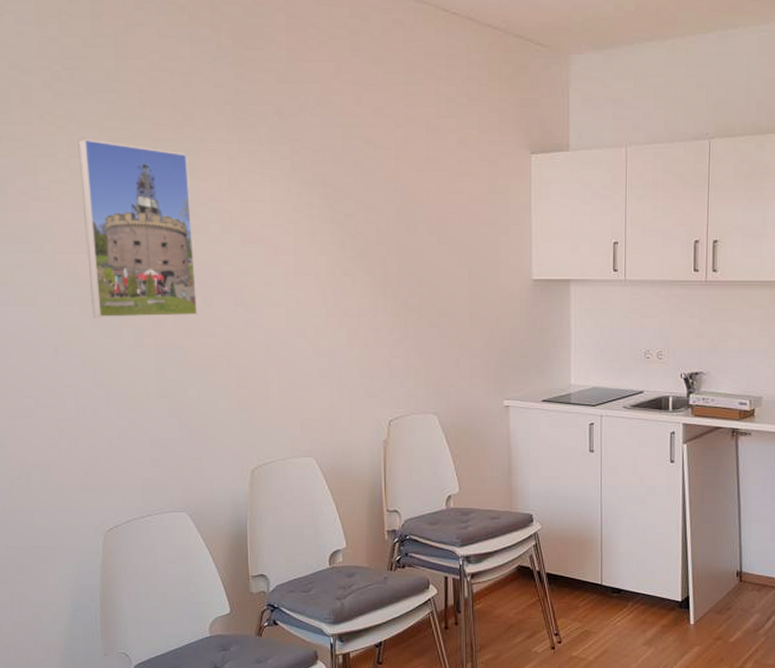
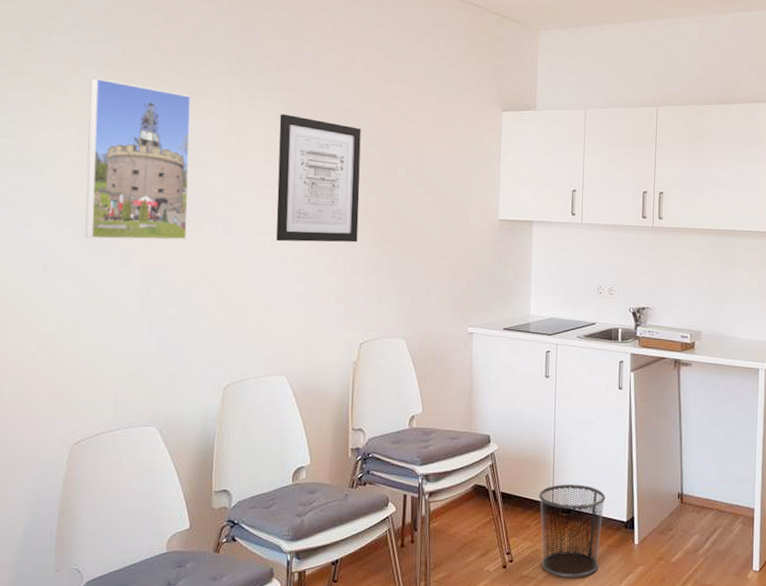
wall art: none [284,169,379,314] -> present [276,114,361,242]
waste bin: none [586,563,658,659] -> present [538,484,606,578]

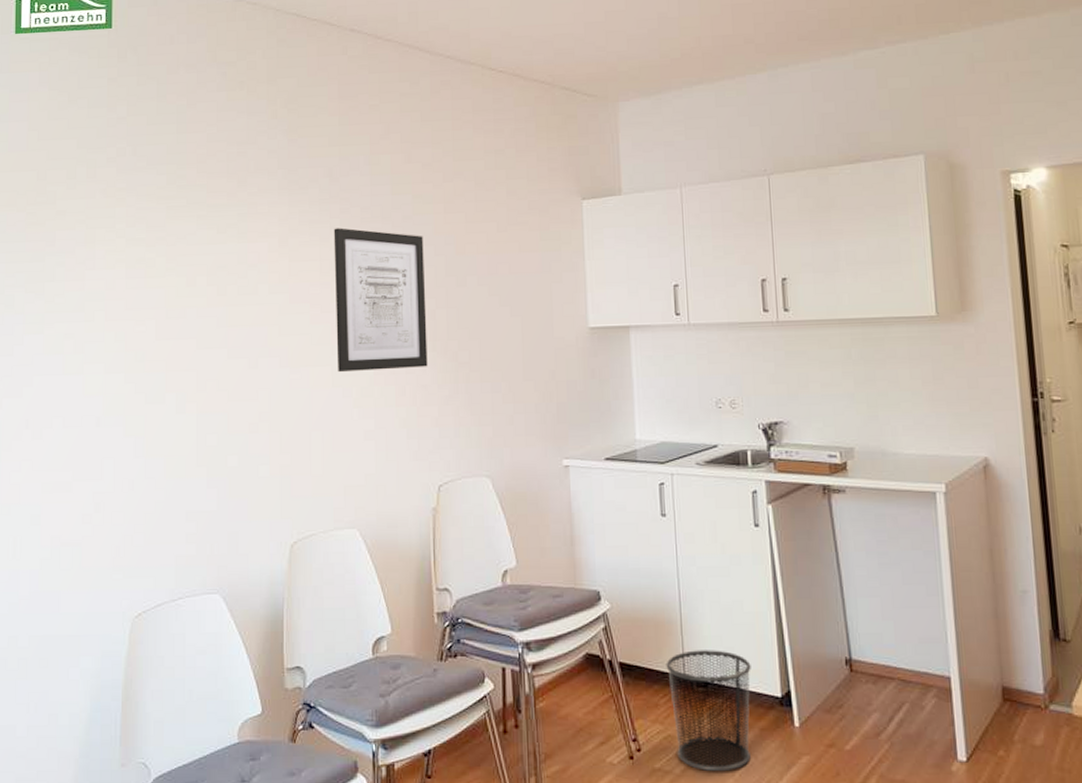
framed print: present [85,77,192,240] -> none [136,208,243,385]

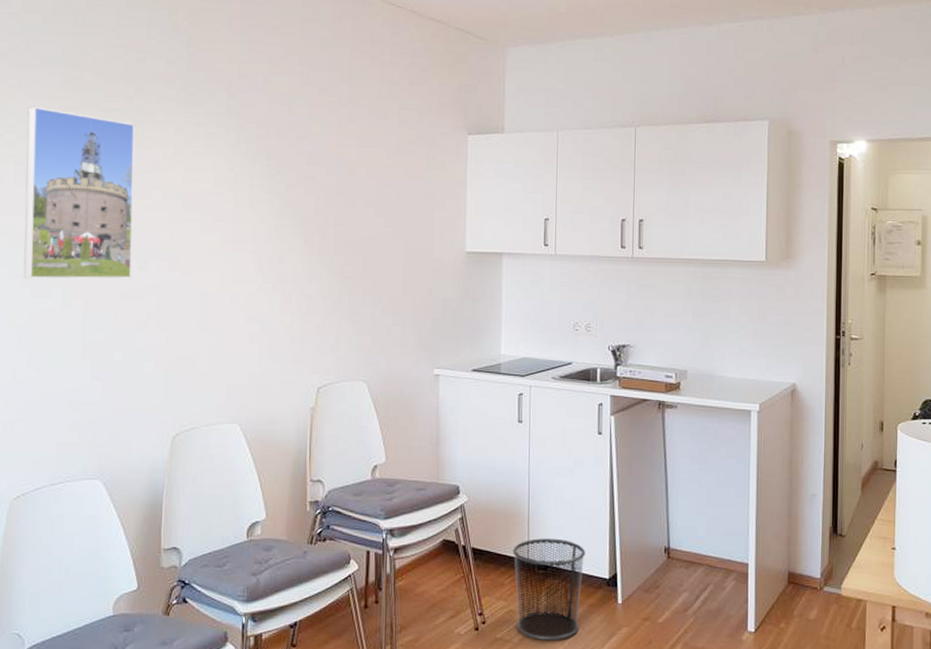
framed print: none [136,208,243,385] -> present [23,106,135,279]
wall art: present [333,228,428,373] -> none [226,141,317,279]

